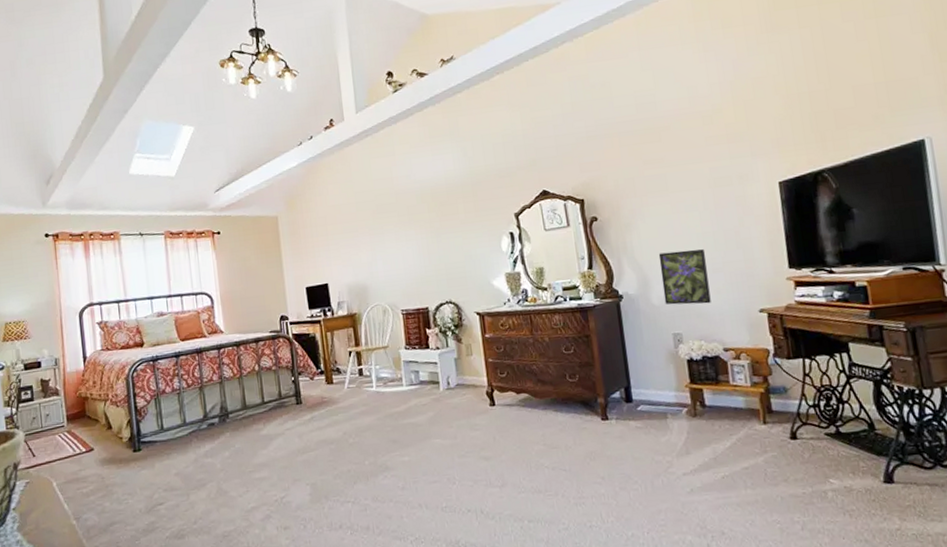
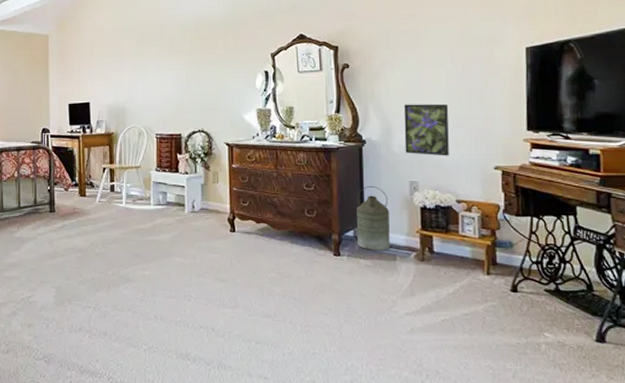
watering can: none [620,342,660,411] -> present [357,186,390,250]

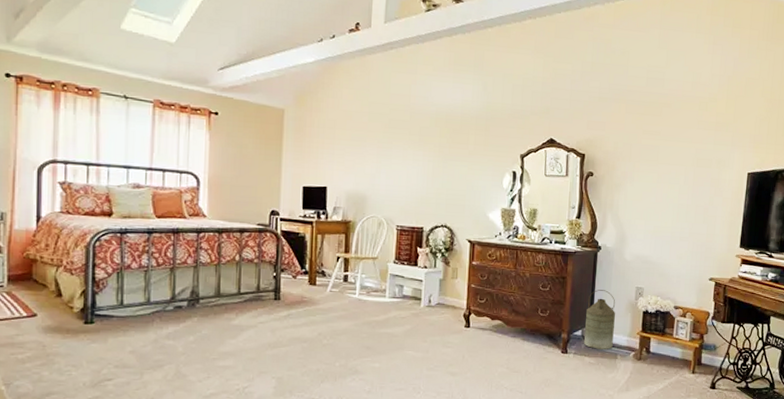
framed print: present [403,103,449,156] -> none [635,215,677,266]

